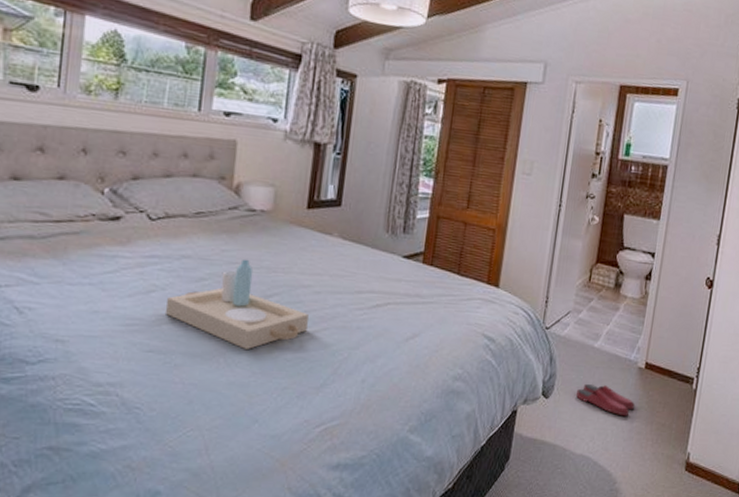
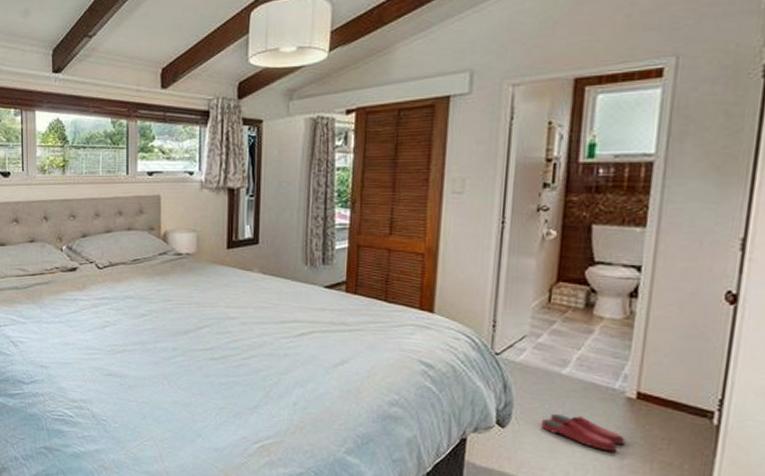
serving tray: present [166,259,309,351] -> none [118,296,237,375]

